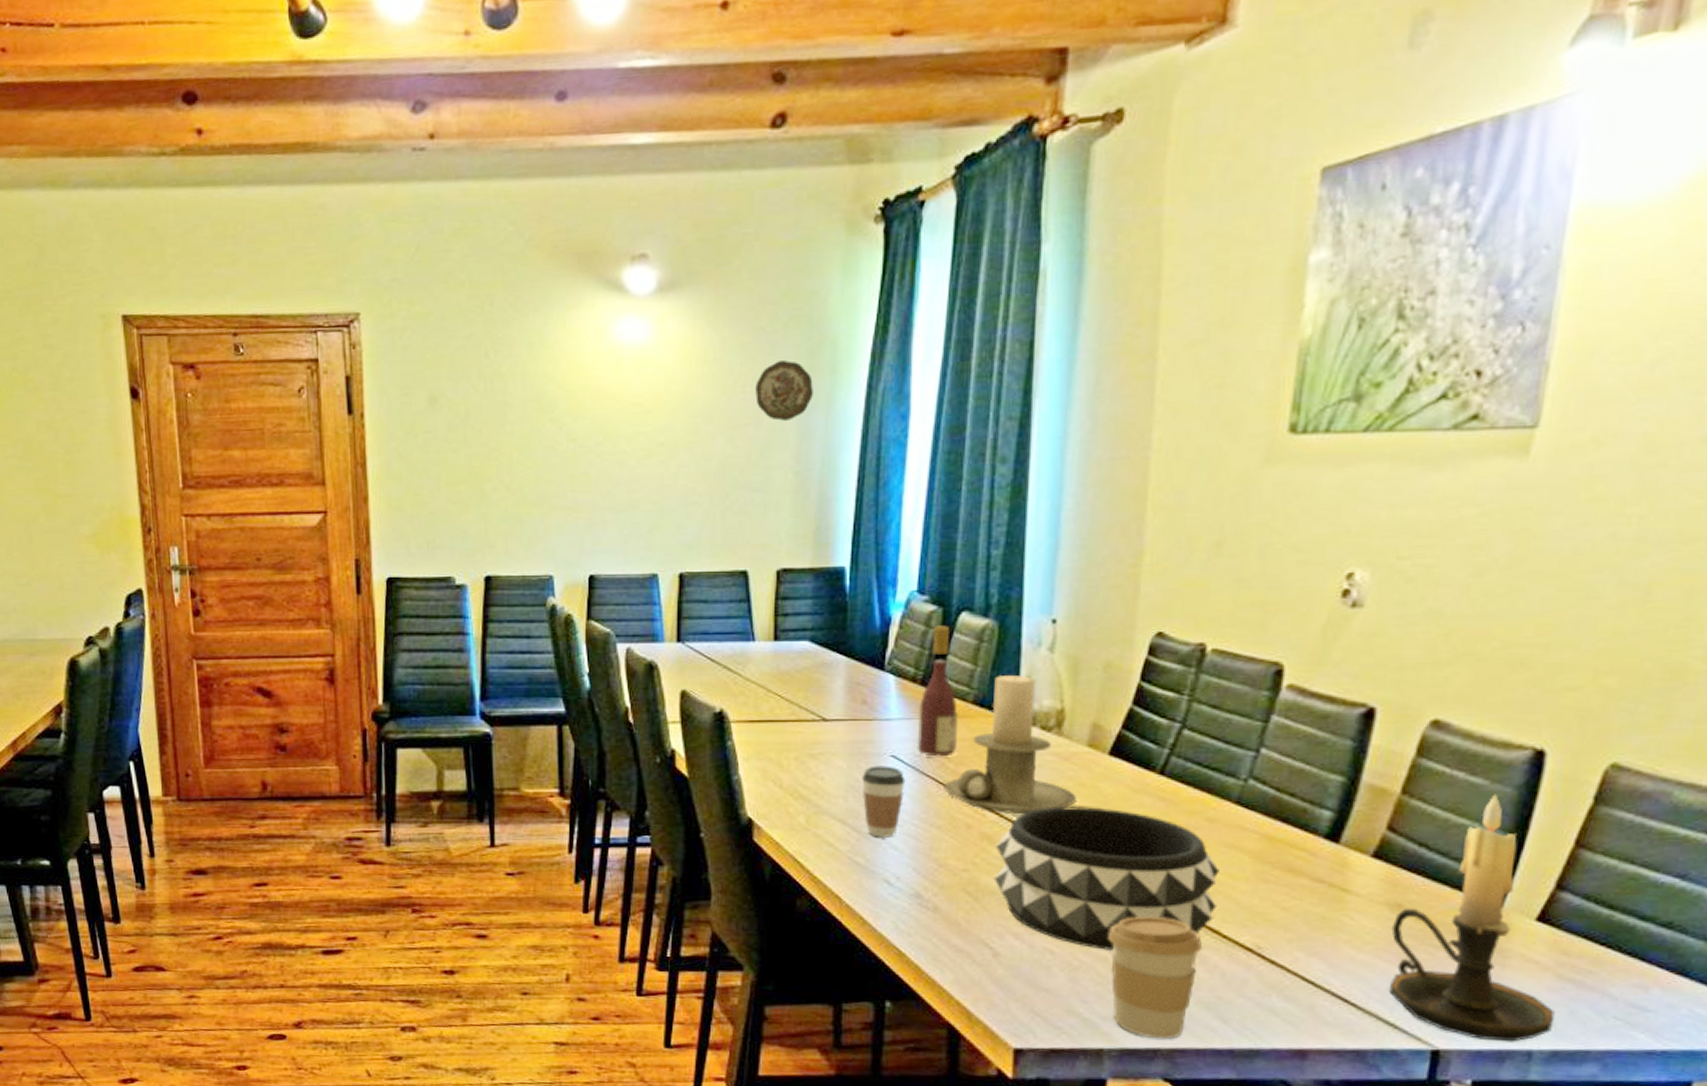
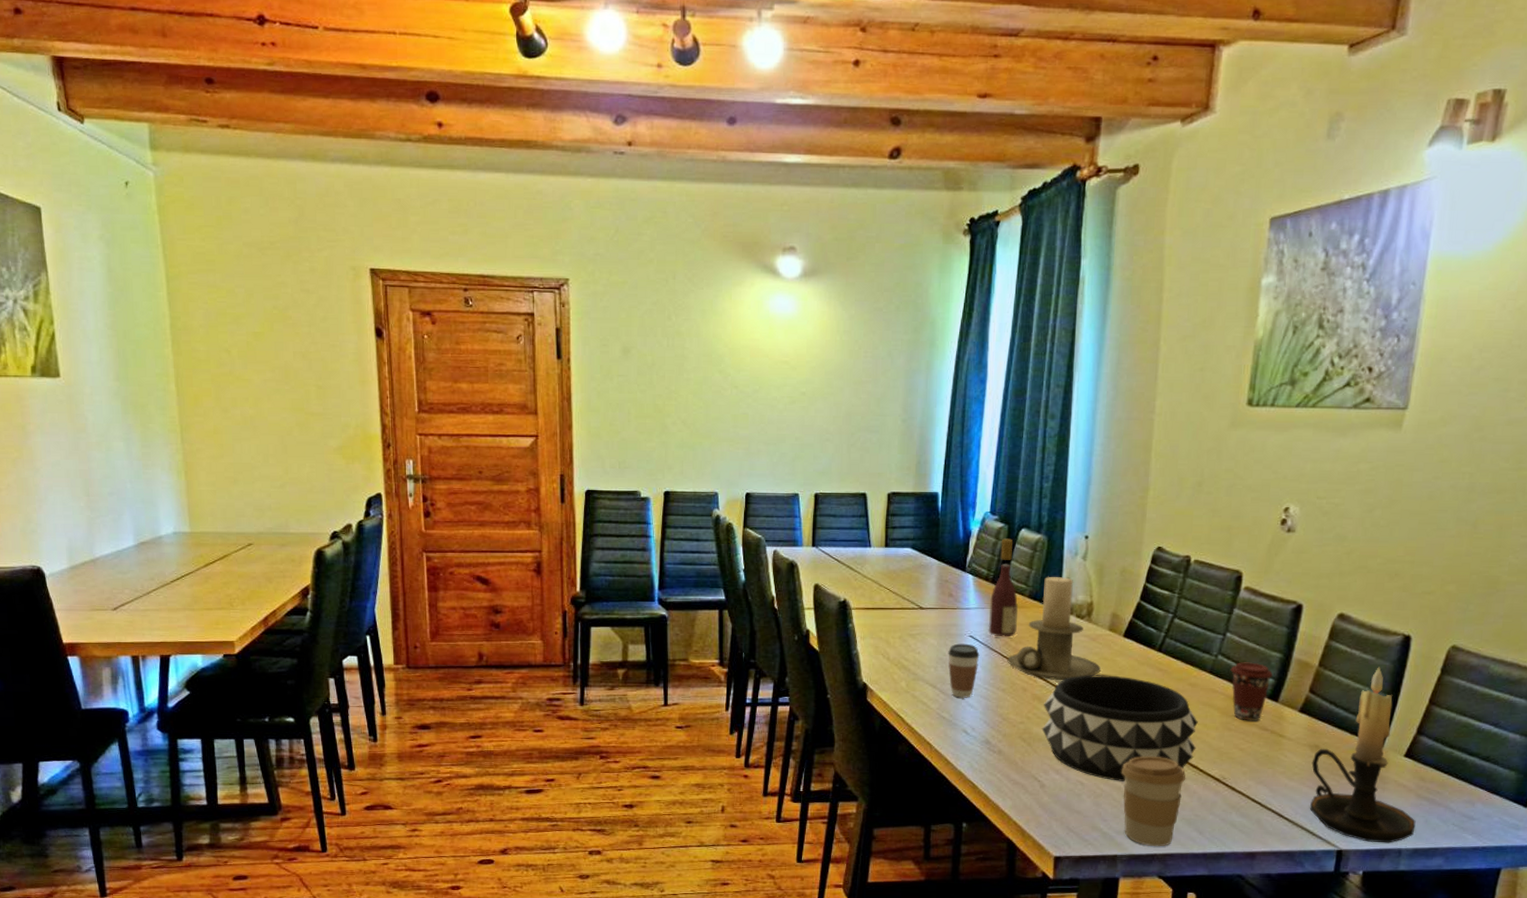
decorative plate: present [755,360,813,421] -> none [874,334,917,380]
coffee cup: none [1267,788,1331,870] -> present [1230,662,1273,721]

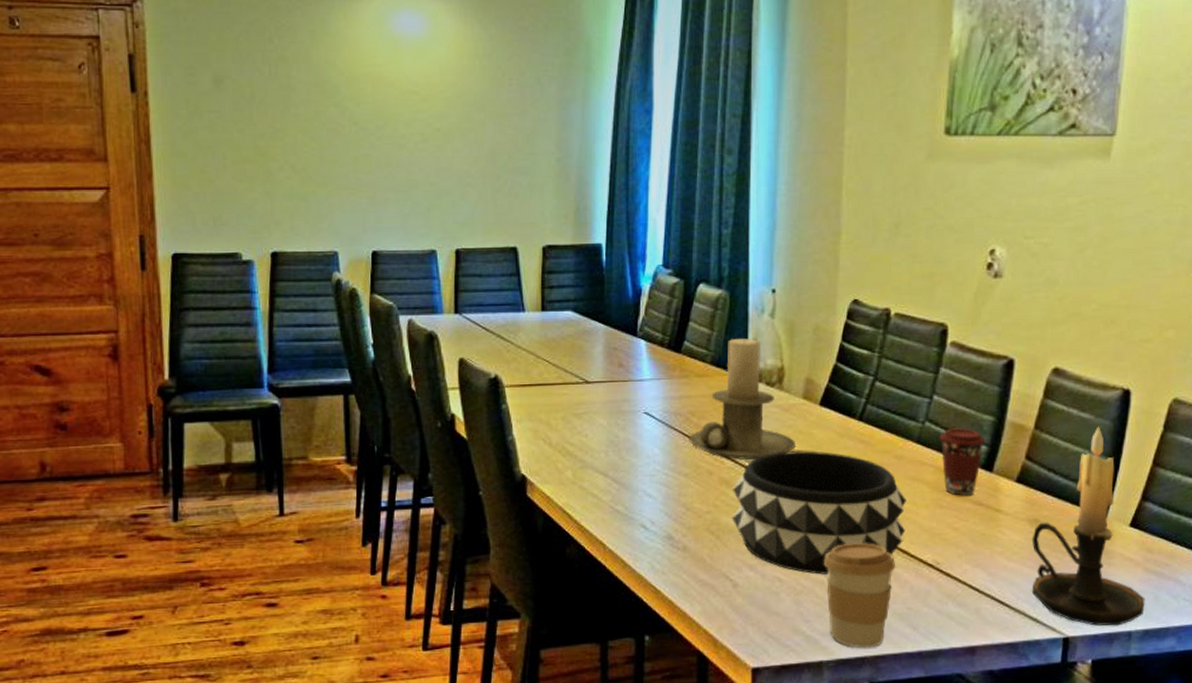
coffee cup: present [948,643,980,699] -> none [620,422,657,488]
wine bottle: present [988,538,1019,637] -> none [665,296,700,413]

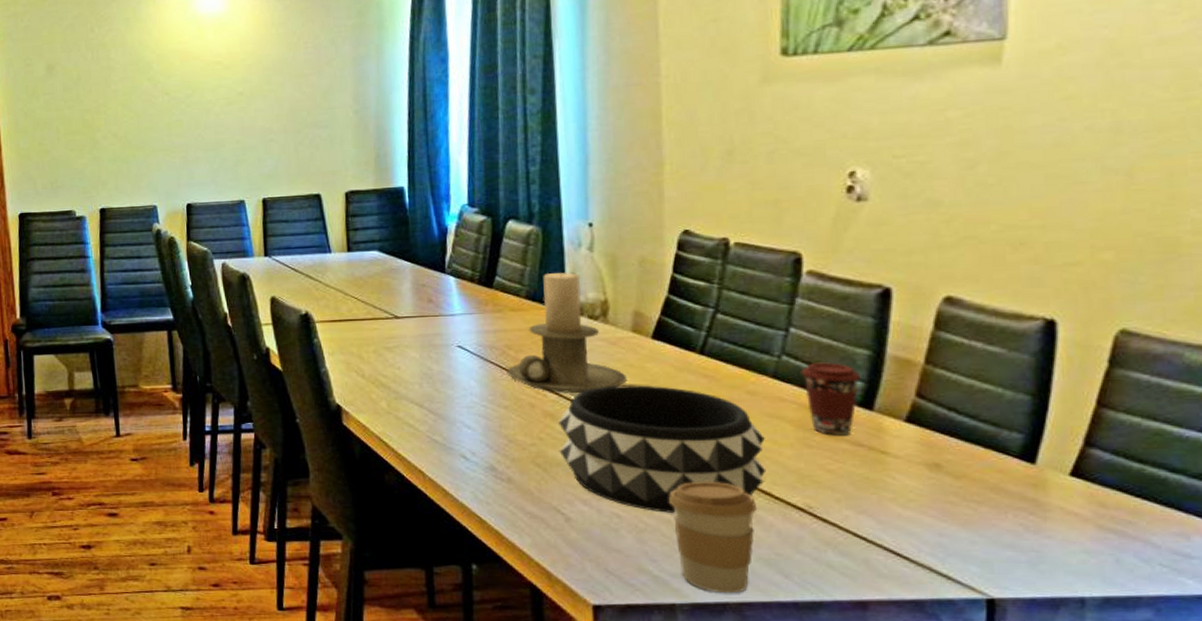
candle holder: present [1032,426,1145,626] -> none [932,361,1102,590]

